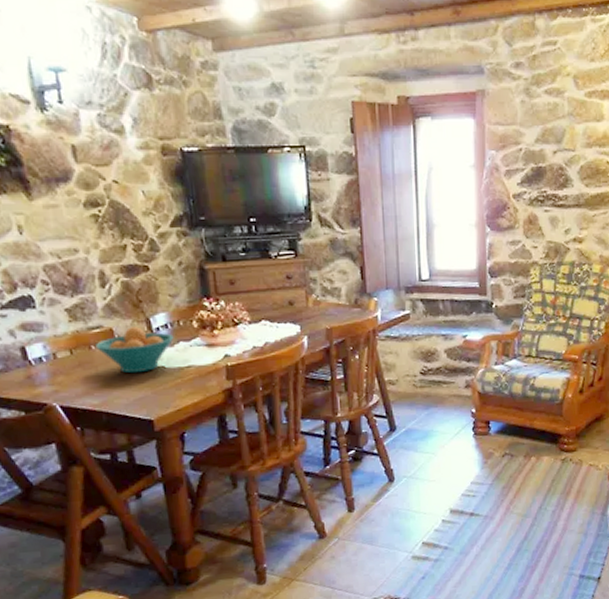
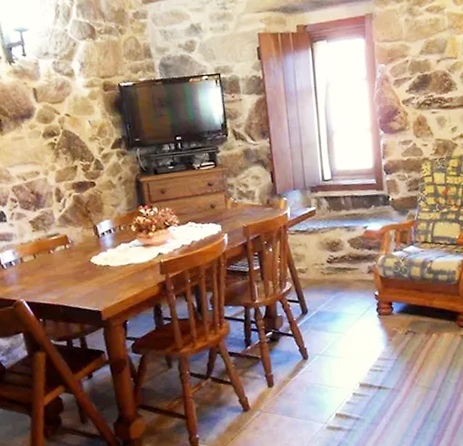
fruit bowl: present [96,327,174,374] -> none [54,233,117,272]

